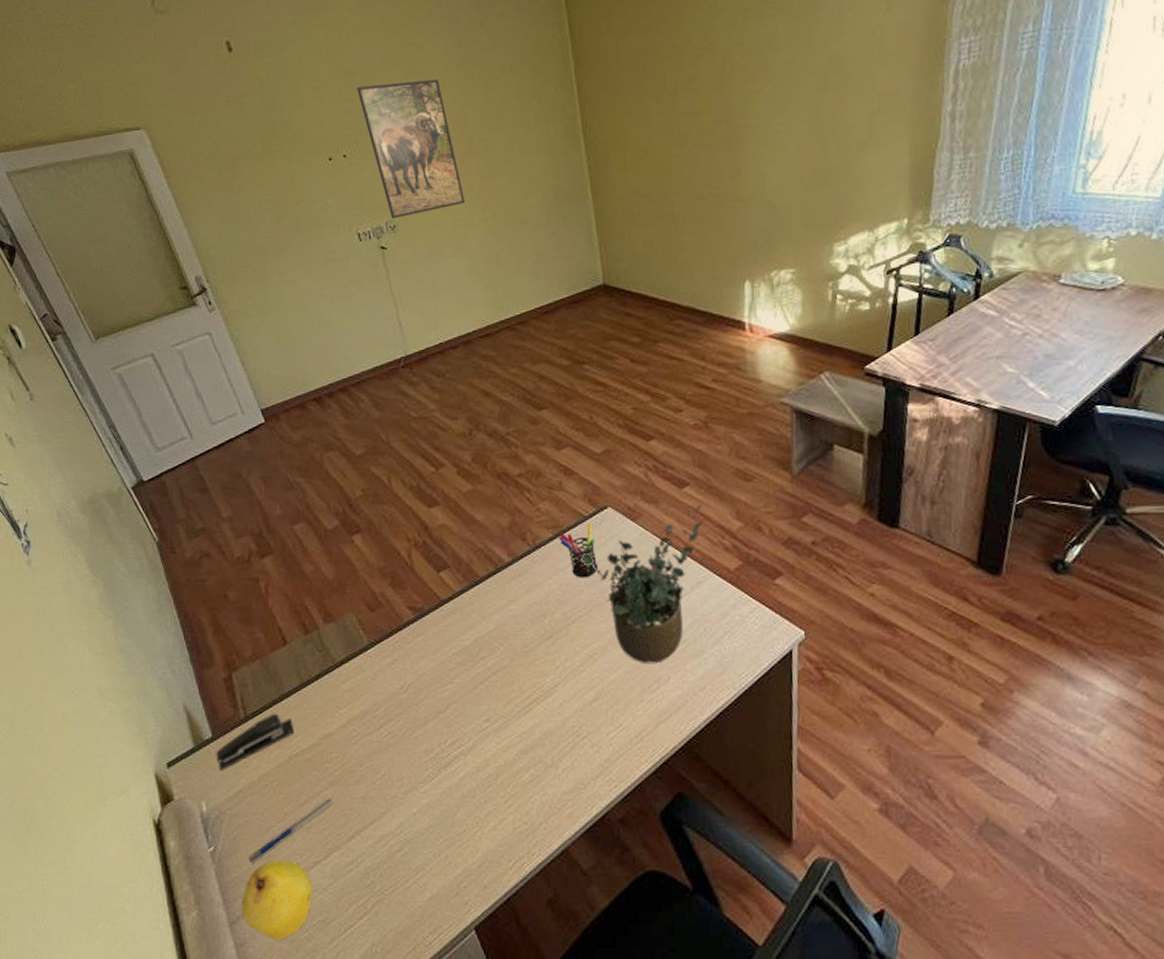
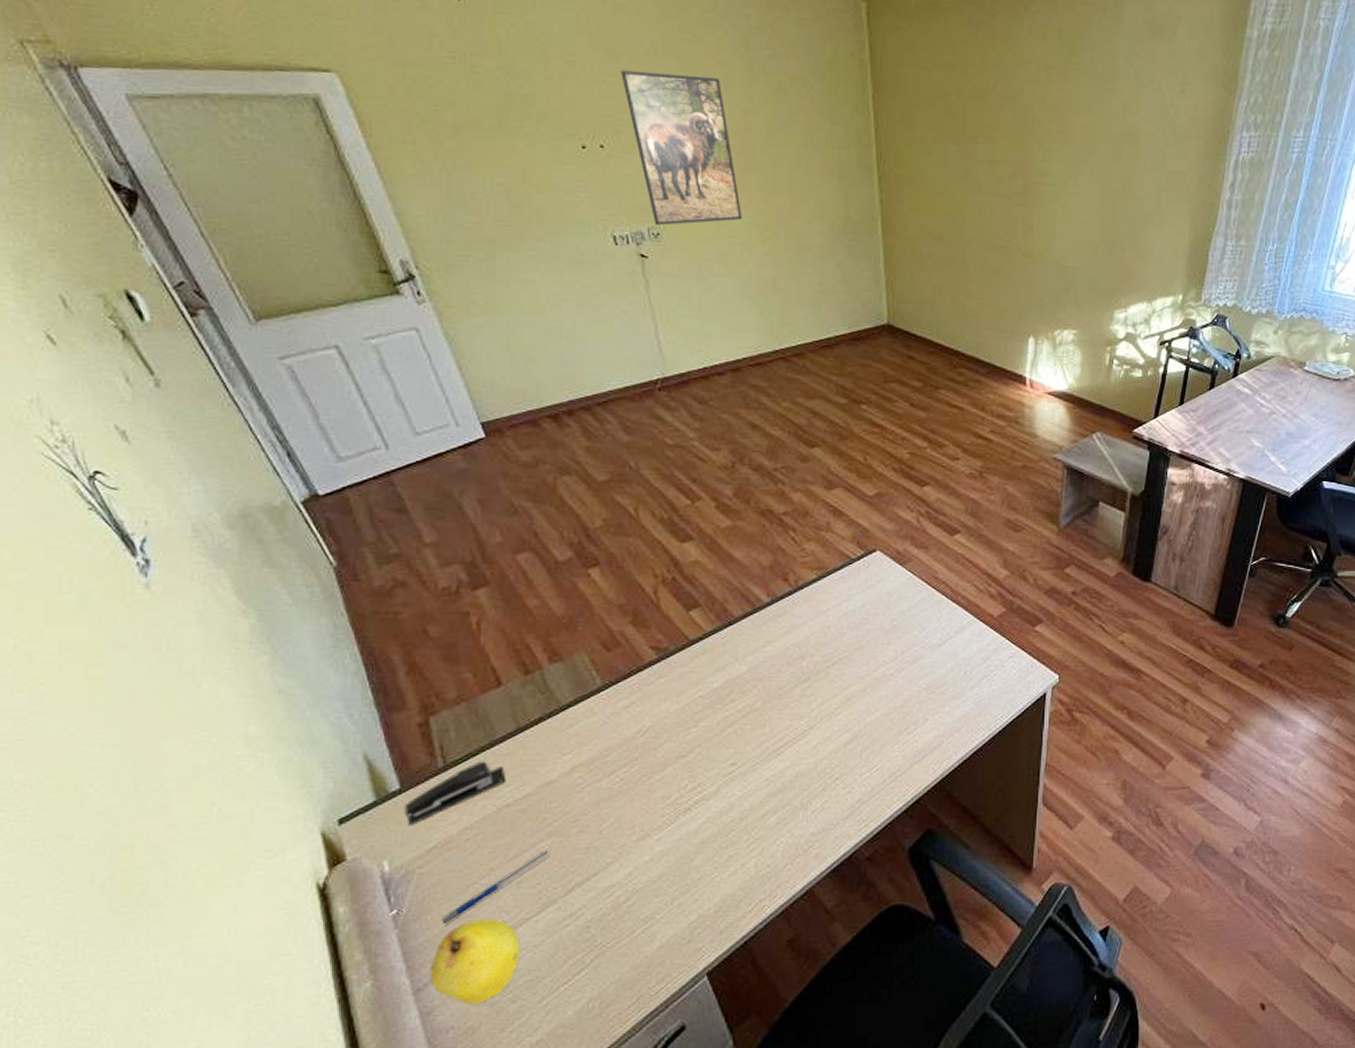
pen holder: present [559,523,599,578] -> none [823,566,863,621]
potted plant: present [581,503,704,664] -> none [845,551,972,707]

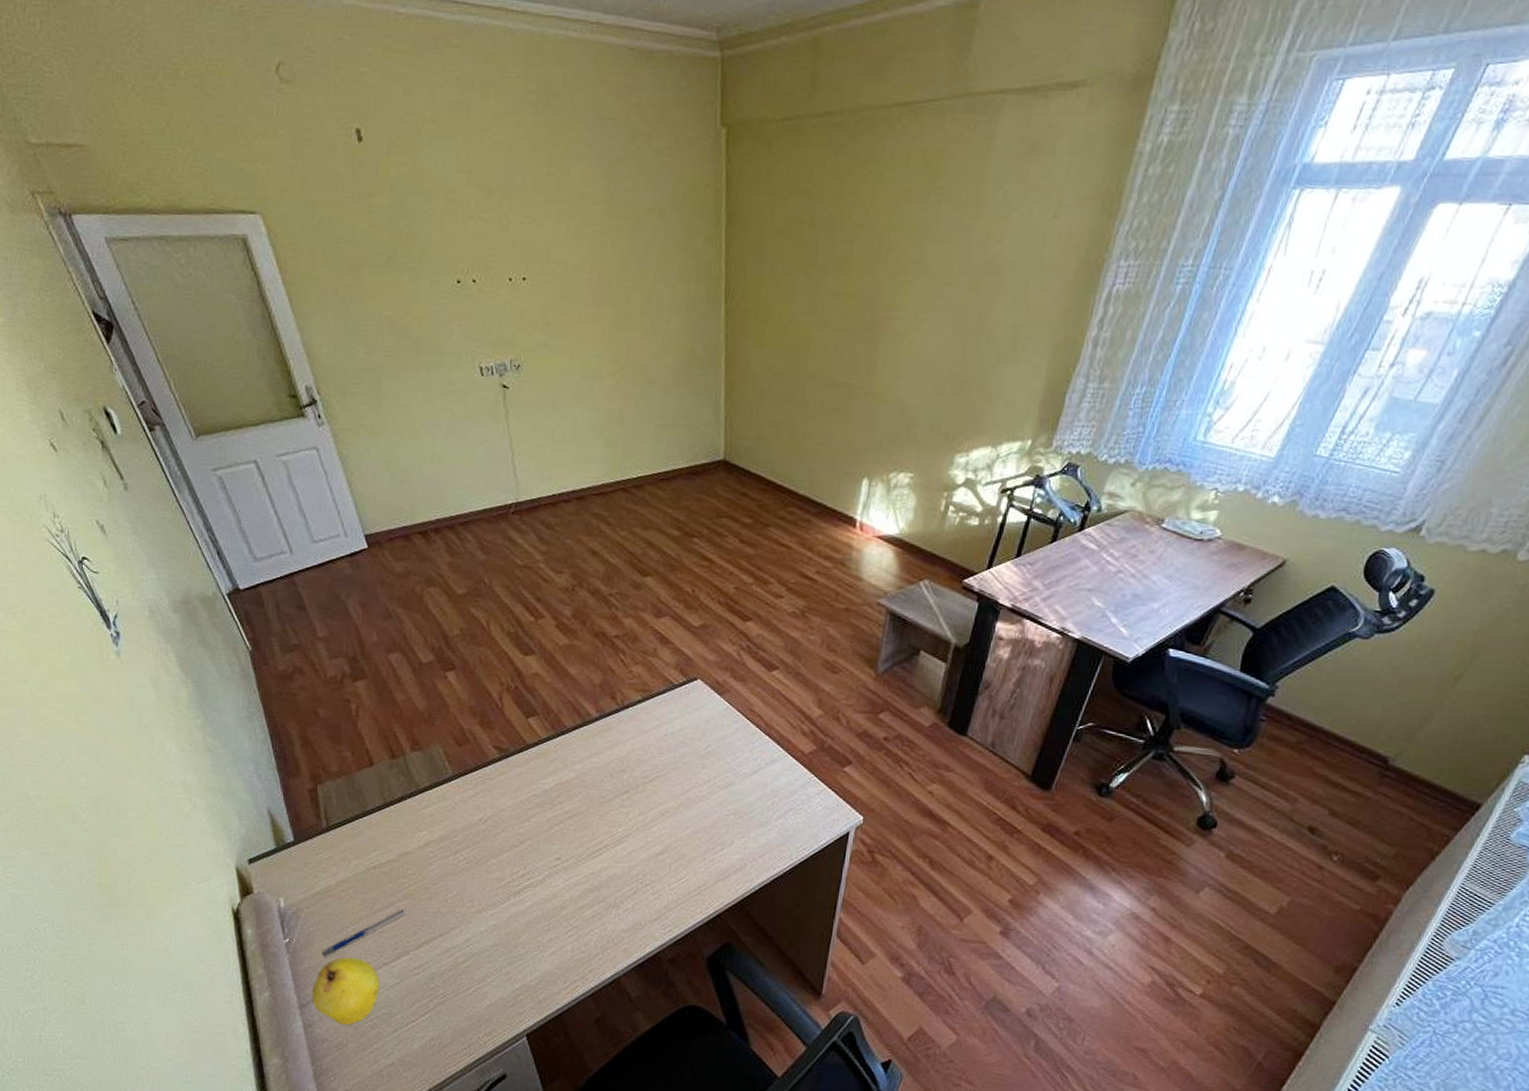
stapler: present [405,761,506,825] -> none [297,827,374,872]
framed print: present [621,70,743,225] -> none [494,206,596,358]

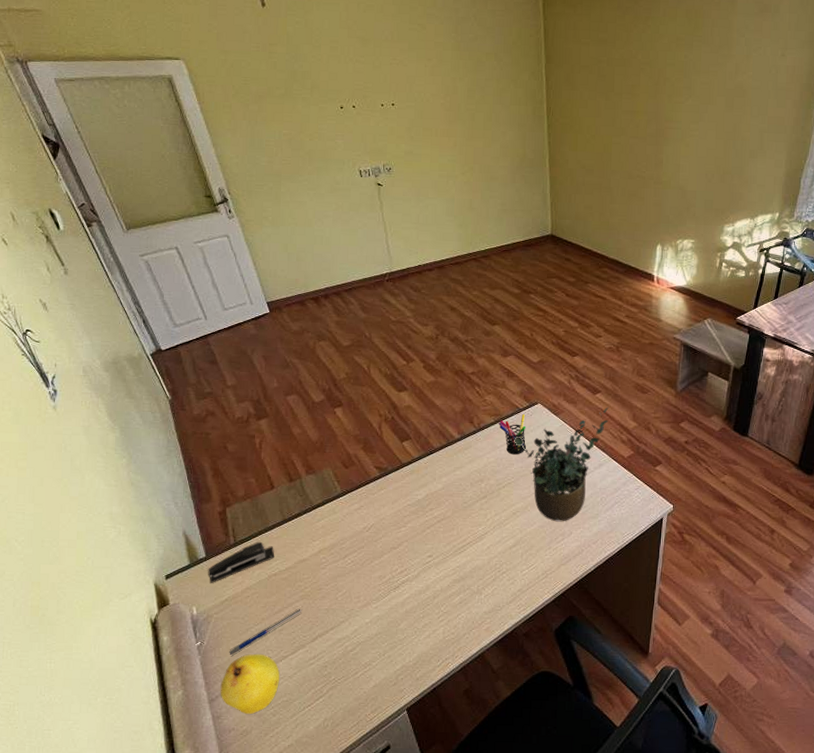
stapler: none [297,827,374,872] -> present [208,541,275,583]
pen holder: none [647,692,682,742] -> present [498,414,527,455]
potted plant: none [665,688,788,829] -> present [514,407,609,522]

